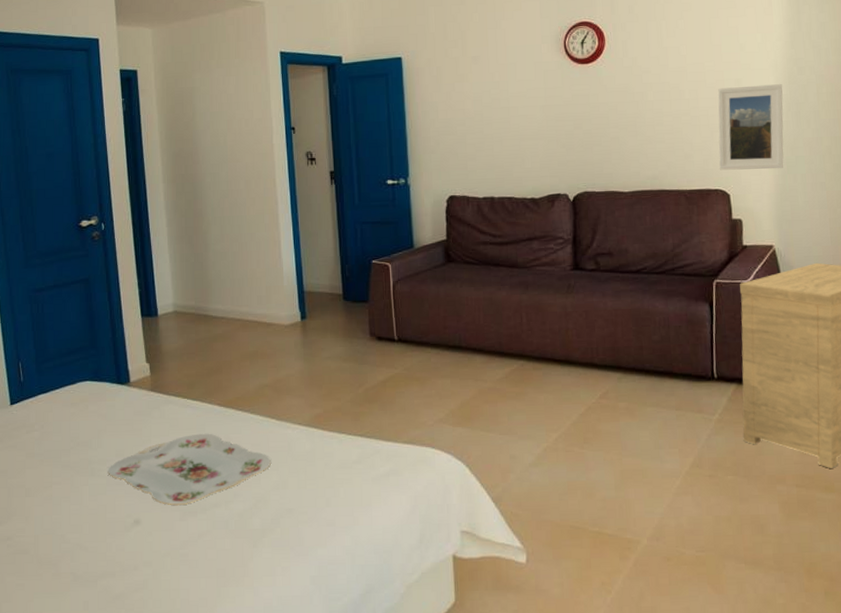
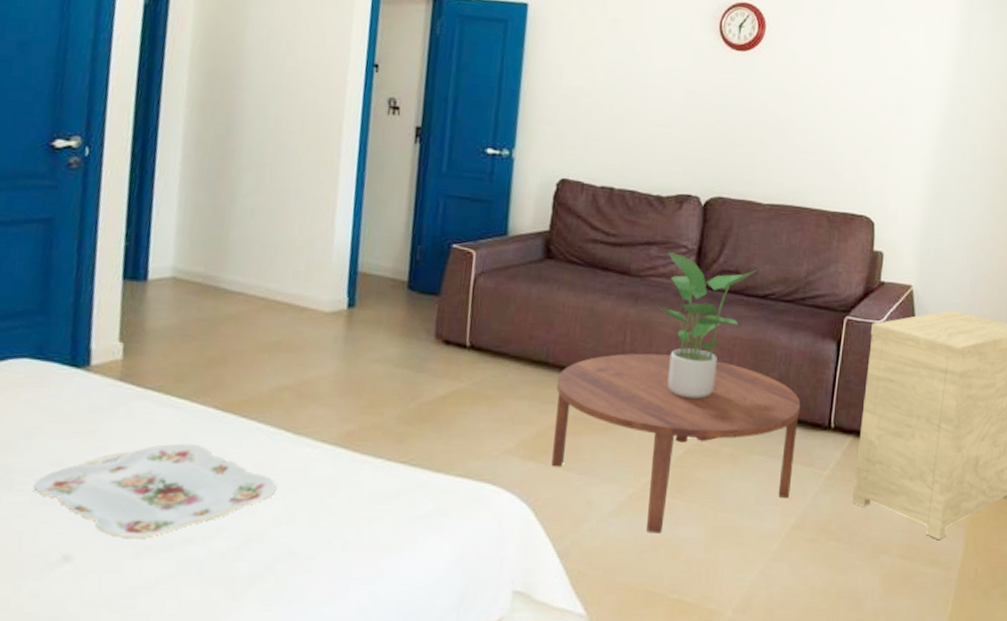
coffee table: none [471,330,685,479] -> present [551,353,801,534]
potted plant: none [546,244,628,364] -> present [658,252,758,399]
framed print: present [718,84,784,170] -> none [868,104,944,203]

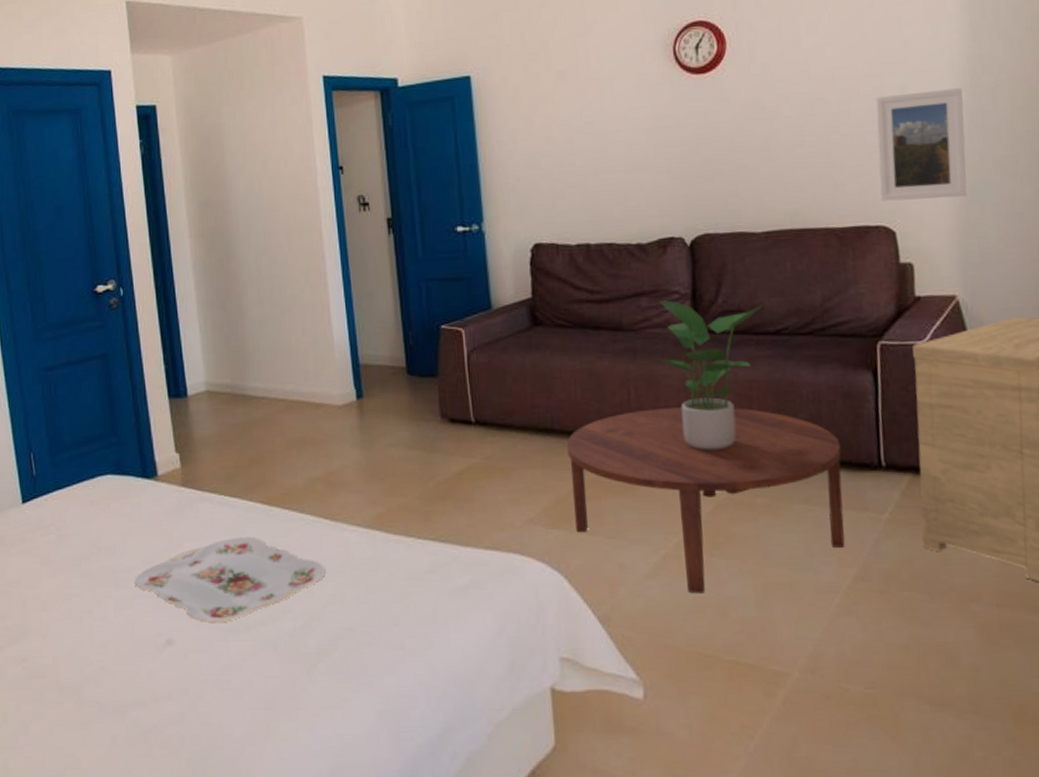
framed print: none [868,104,944,203] -> present [876,88,967,202]

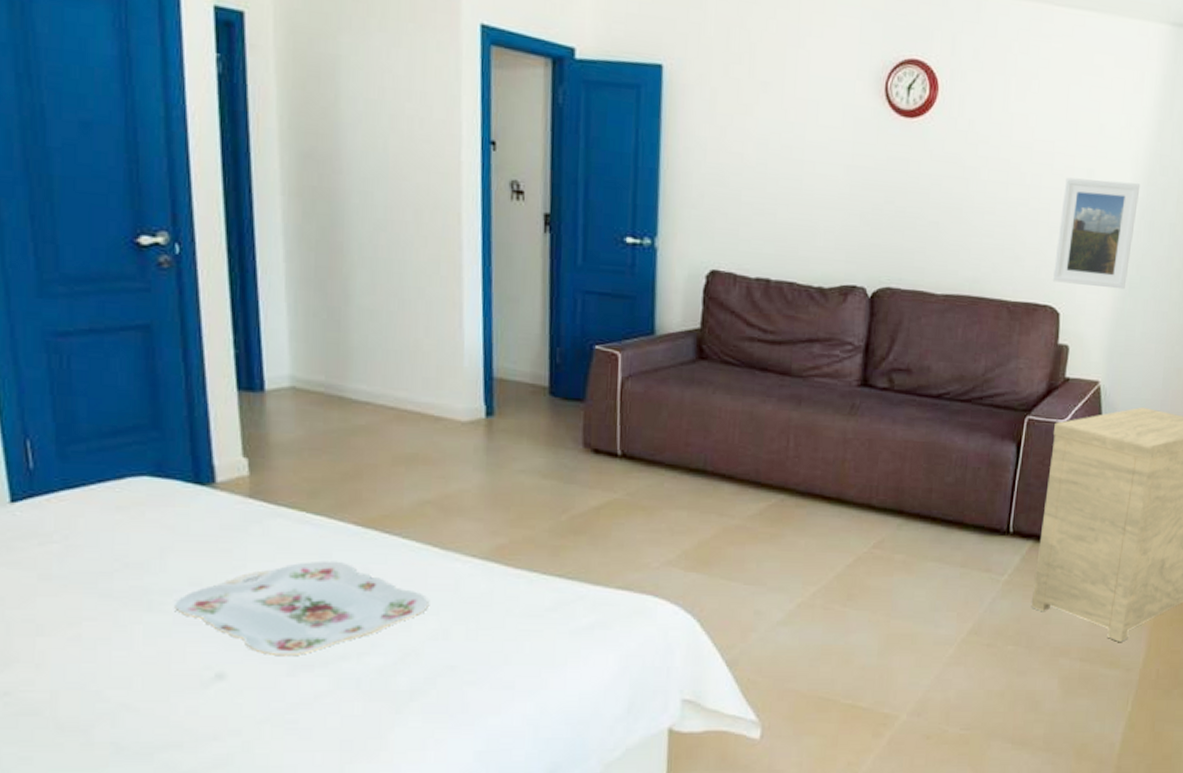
coffee table: present [567,407,845,594] -> none [715,459,978,642]
potted plant: present [659,300,764,450] -> none [823,350,931,505]

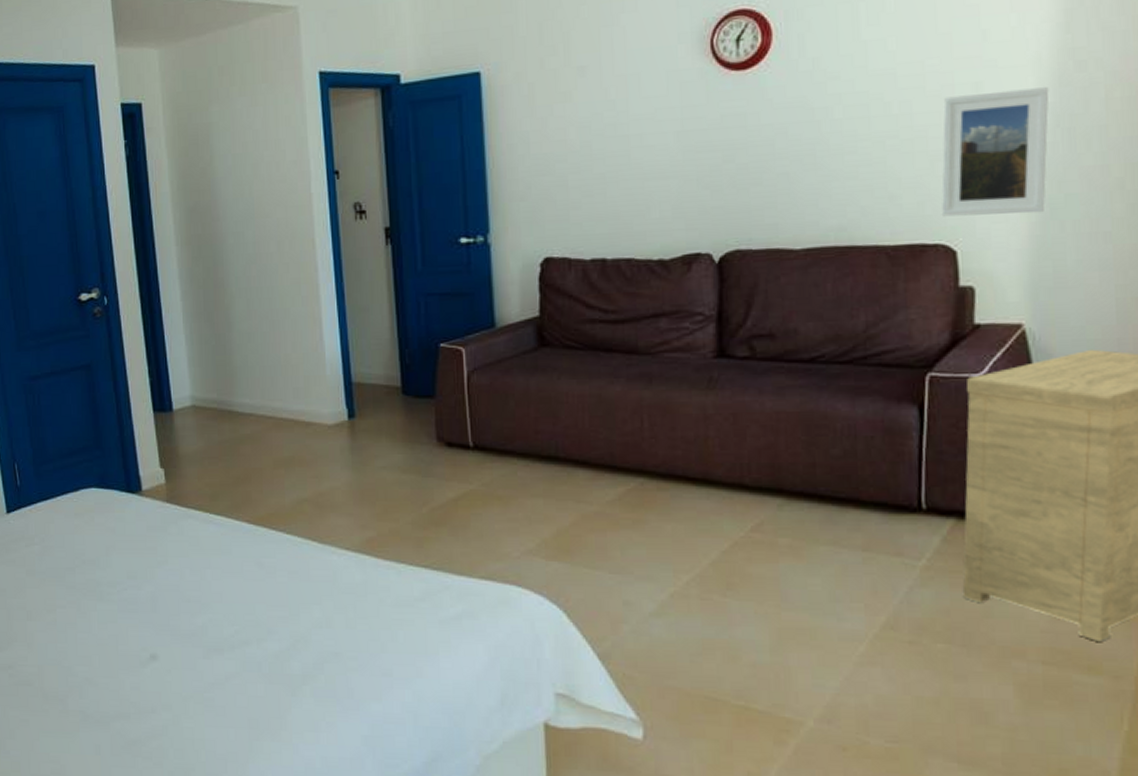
serving tray: present [175,560,428,657] -> none [118,555,312,641]

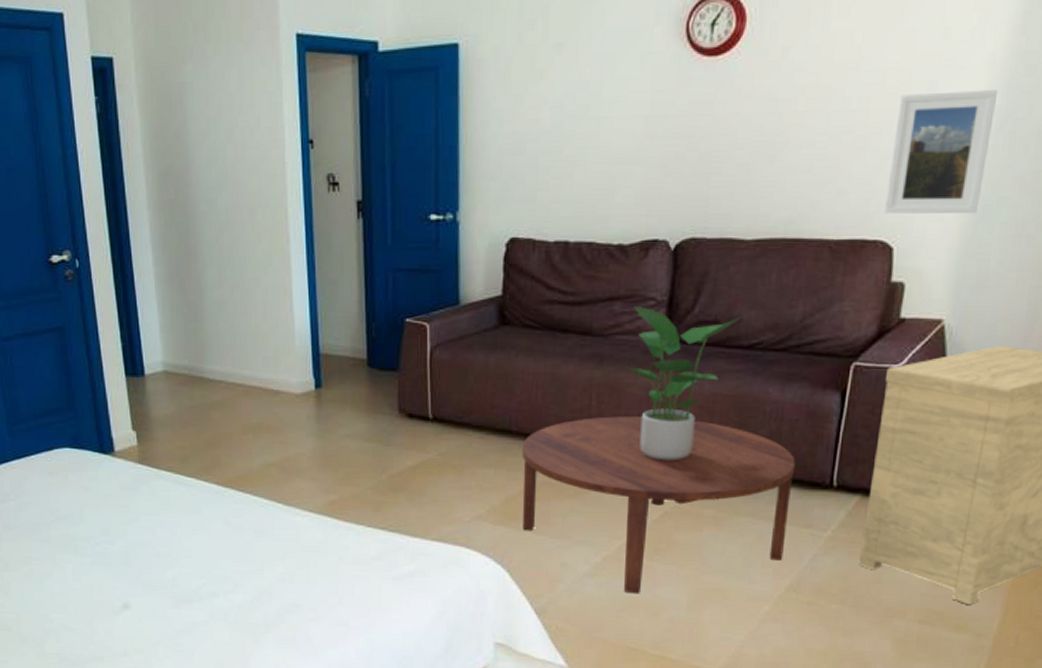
coffee table: none [571,438,877,635] -> present [522,416,796,594]
potted plant: none [677,322,798,485] -> present [625,307,741,461]

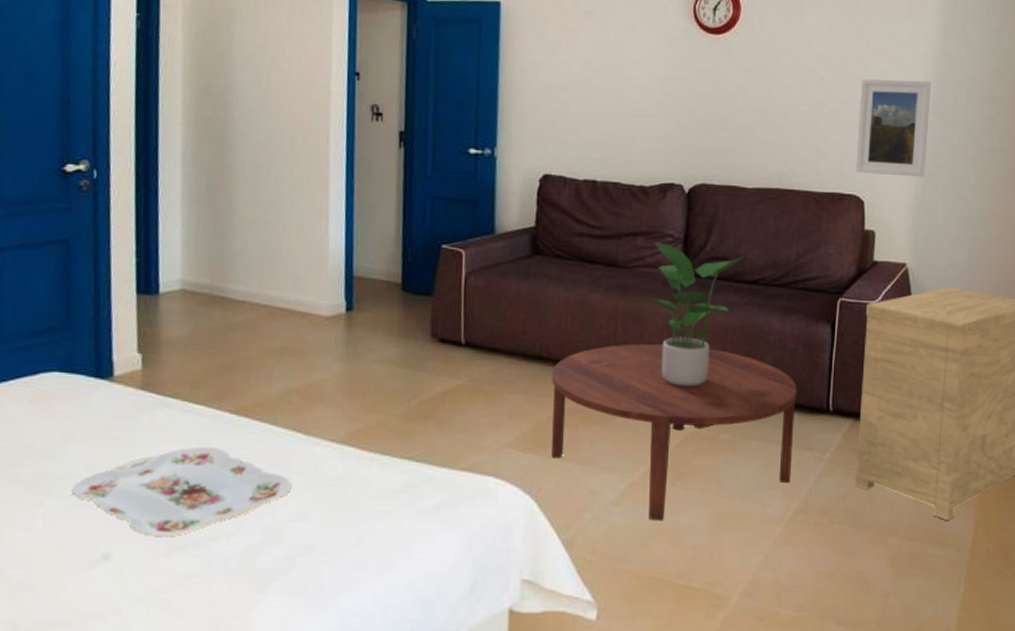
serving tray: none [92,514,276,592] -> present [71,446,291,538]

